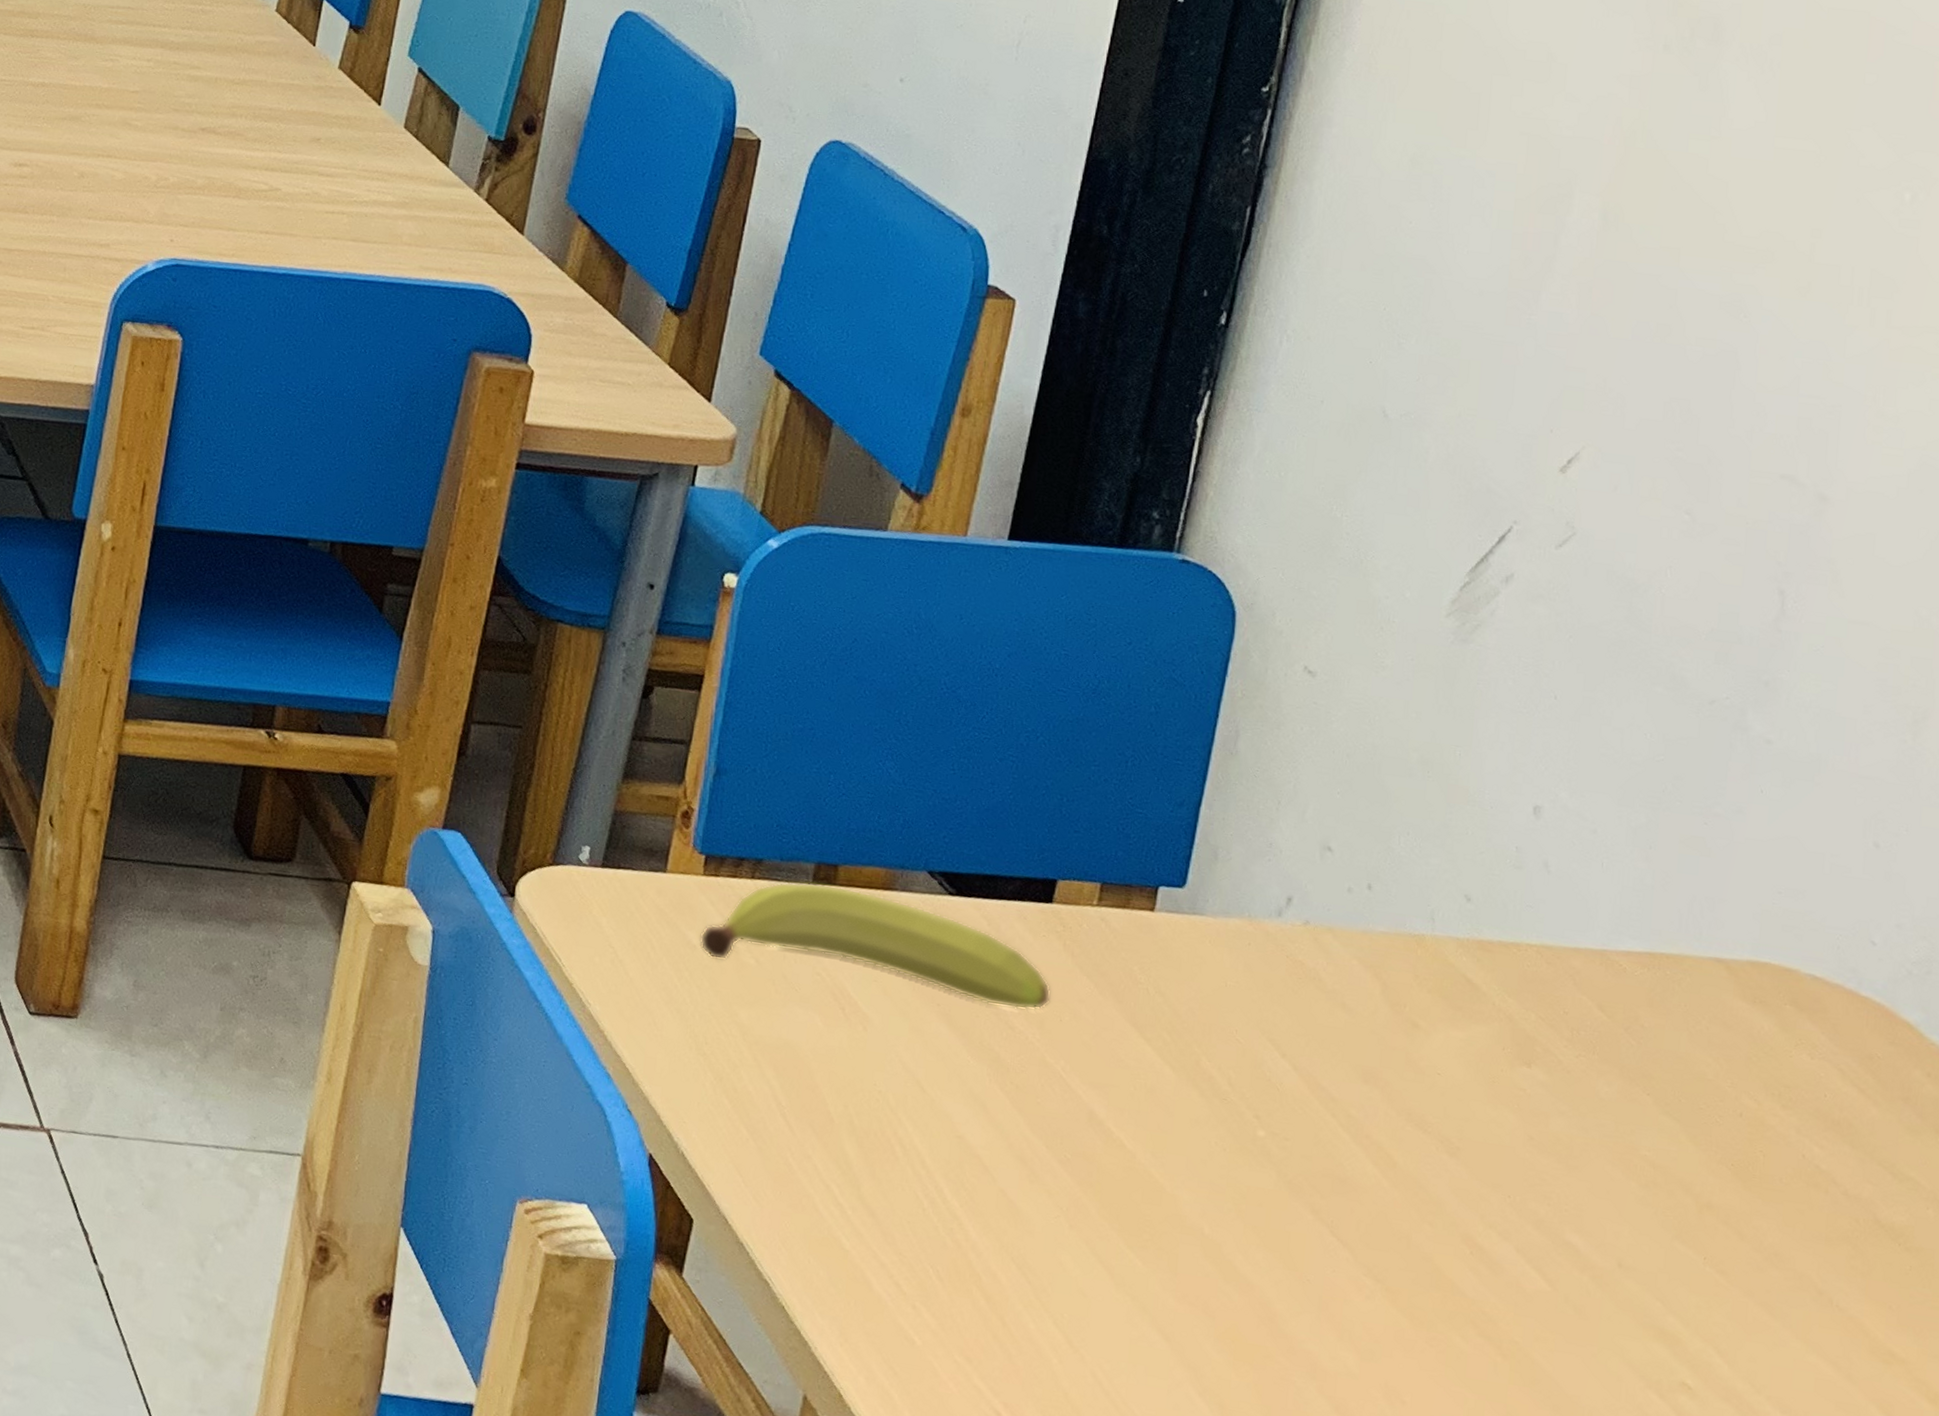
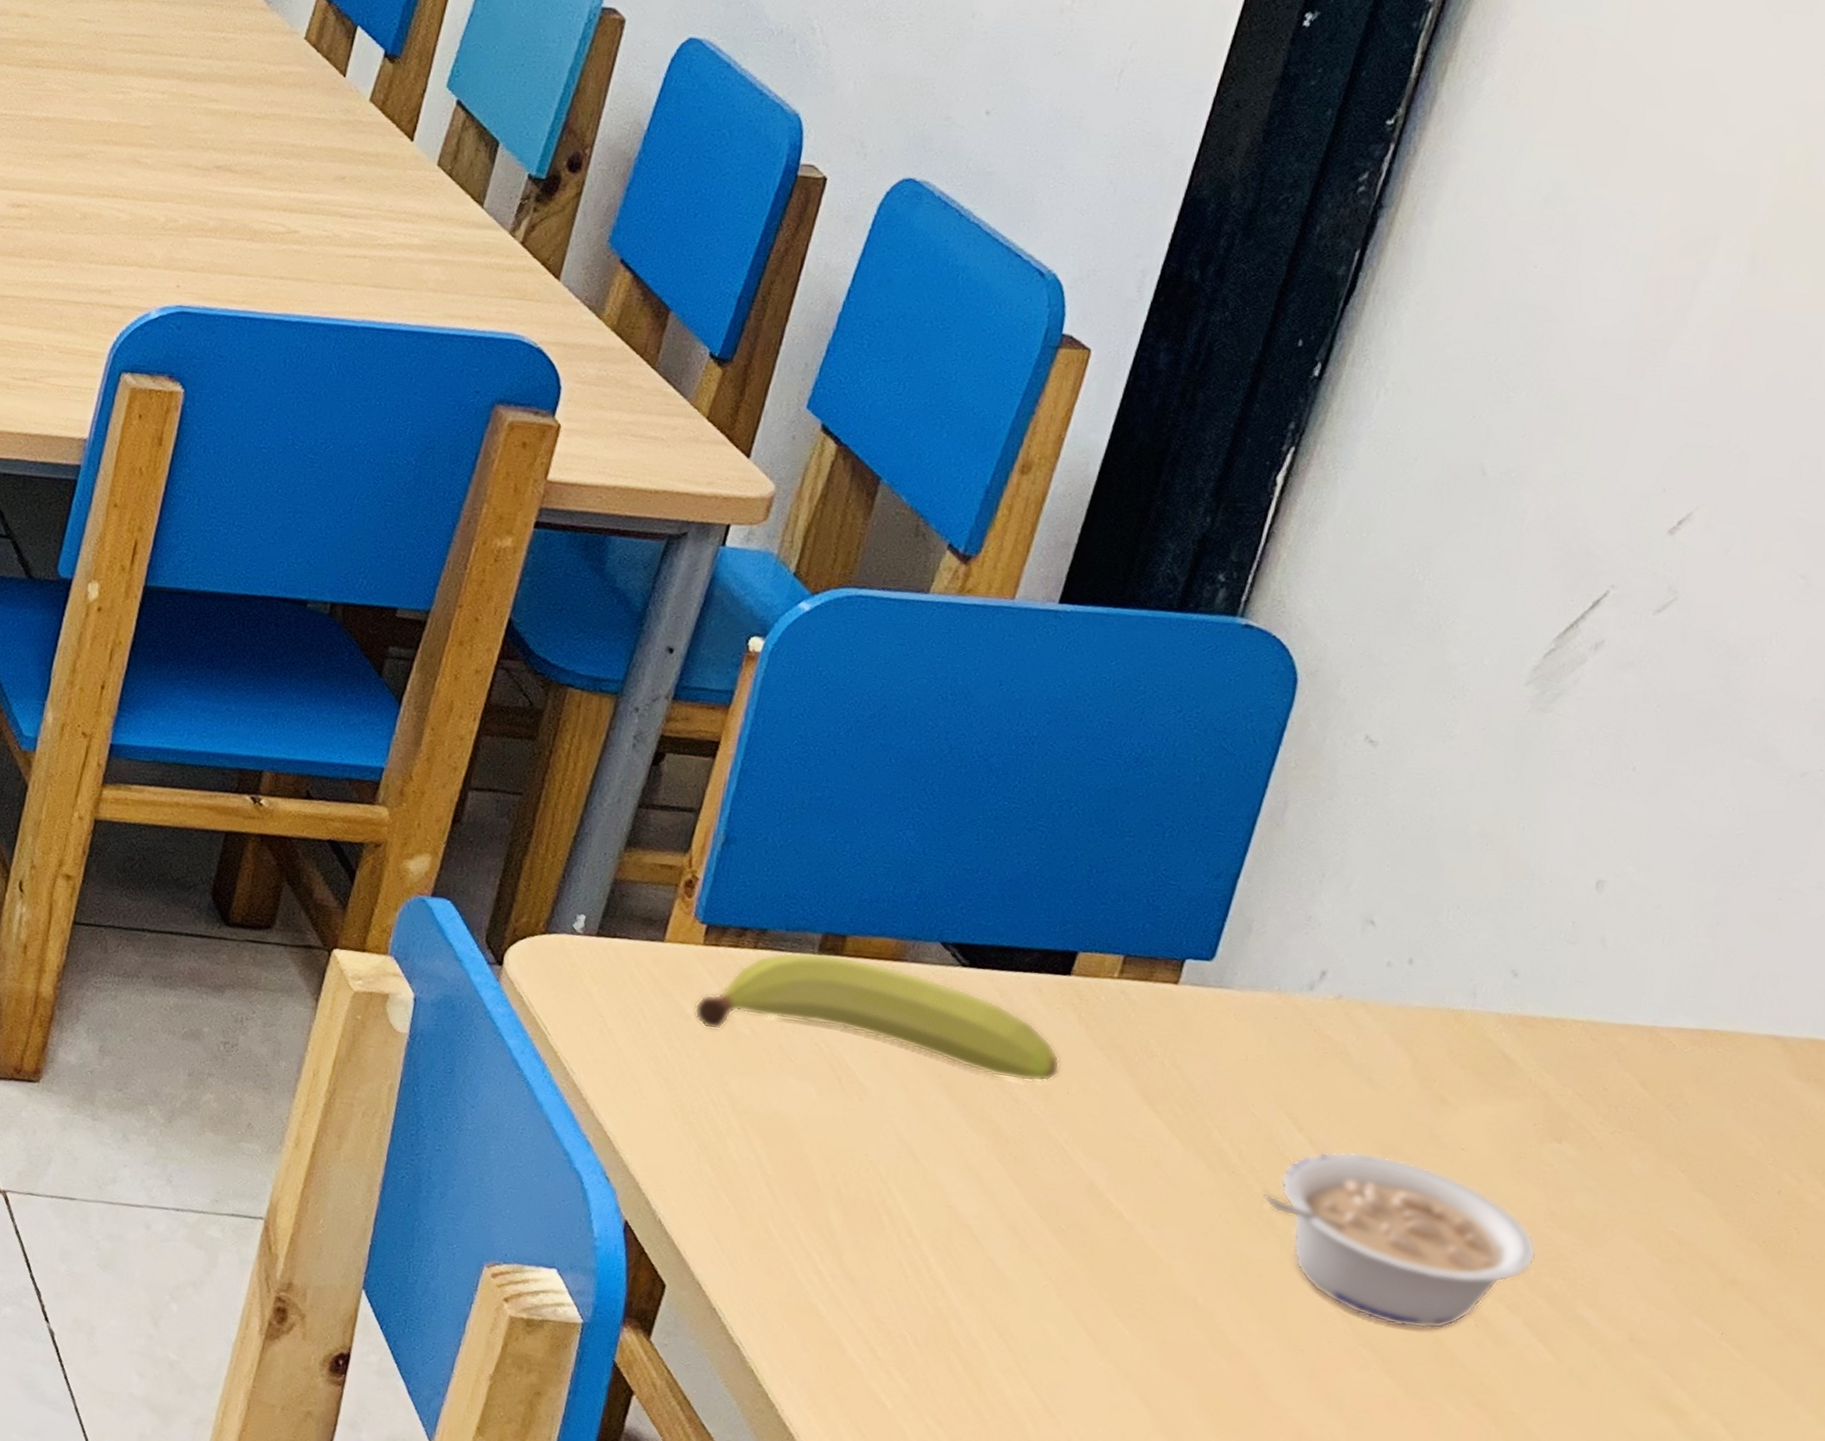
legume: none [1255,1077,1520,1258] -> present [1262,1151,1537,1330]

